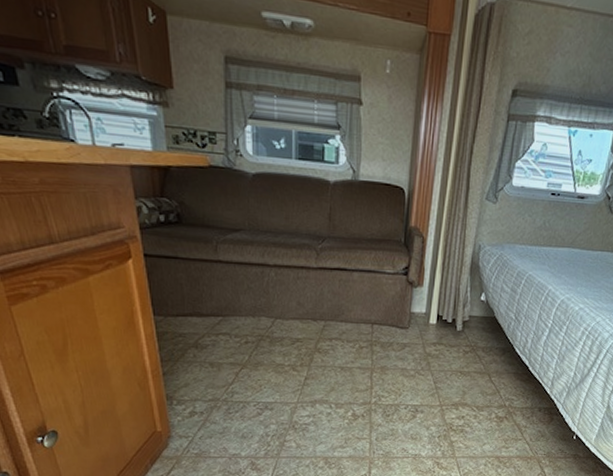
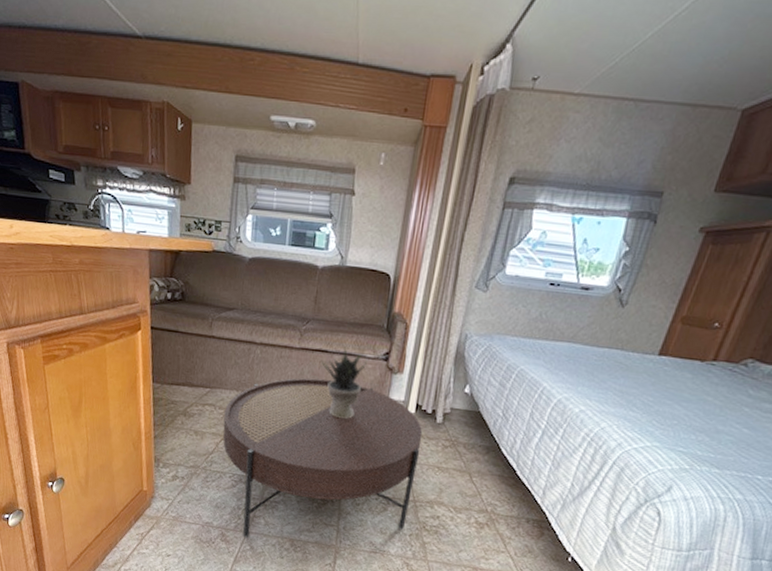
coffee table: none [242,297,445,463] -> present [223,377,423,539]
potted plant: none [342,263,387,335] -> present [322,346,367,419]

